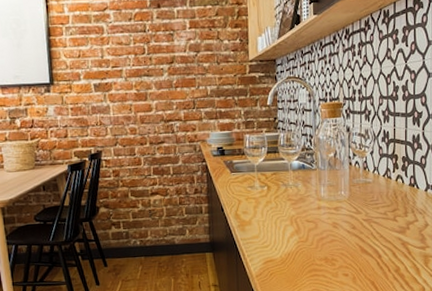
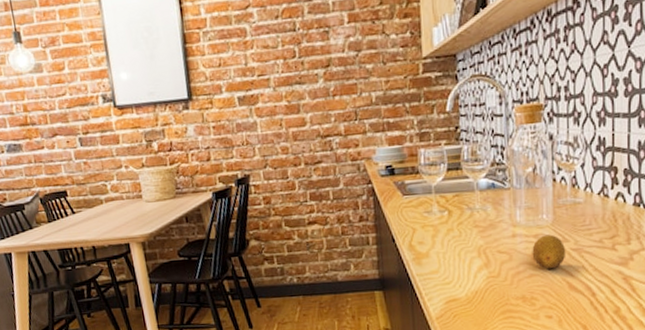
fruit: none [333,207,359,236] -> present [532,234,566,269]

